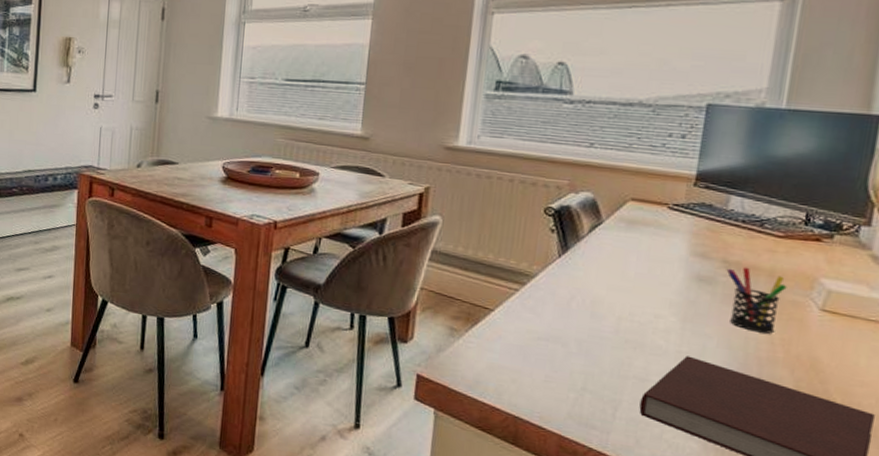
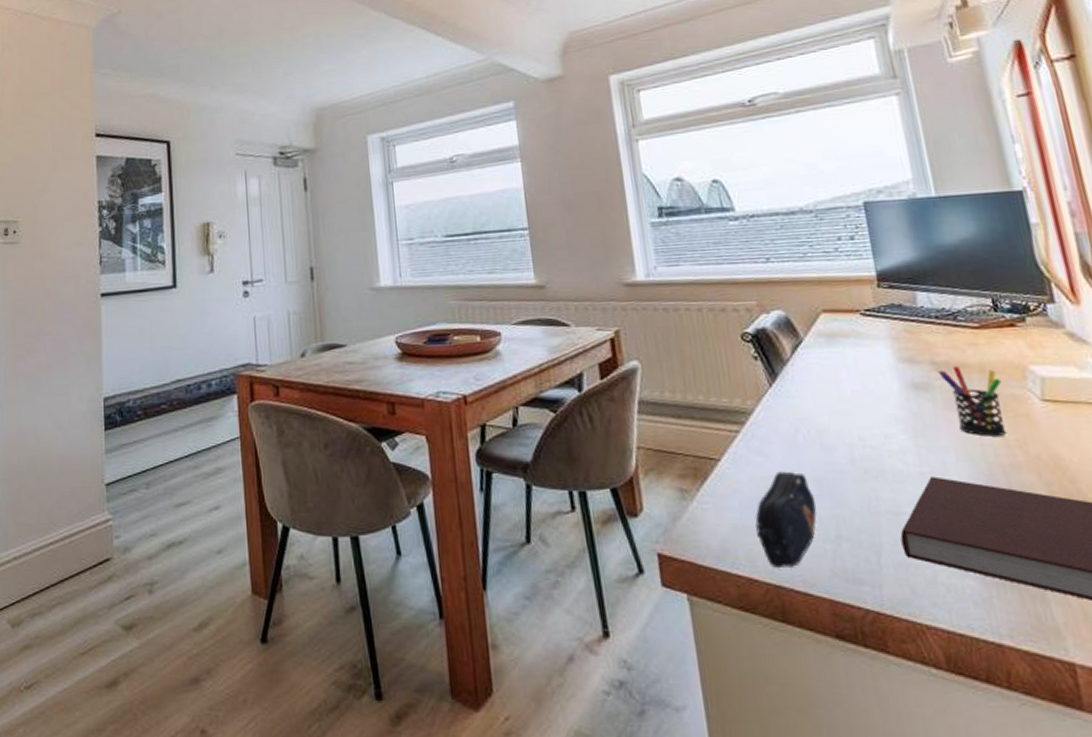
pencil case: none [510,328,572,405] -> present [755,471,817,568]

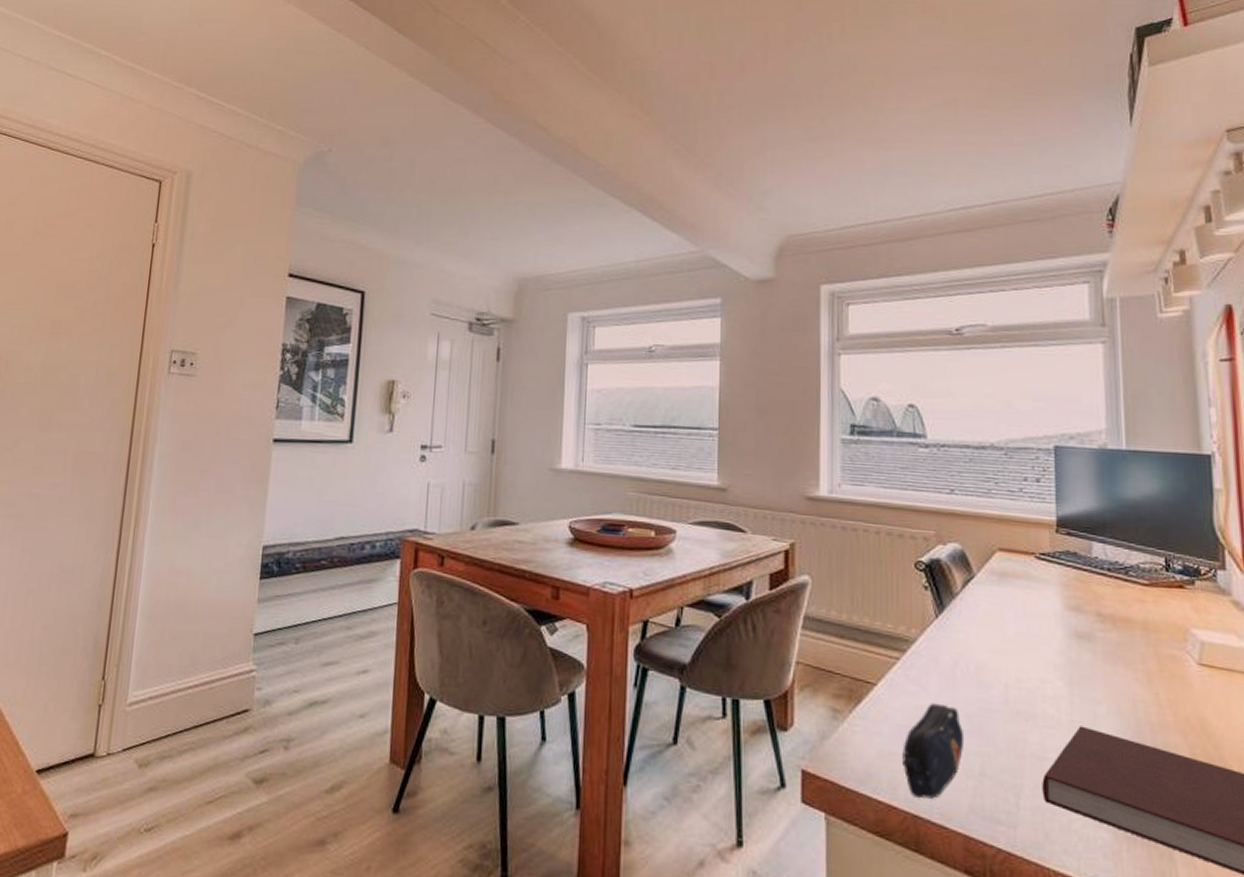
pen holder: present [937,365,1007,437] -> none [1102,619,1163,695]

